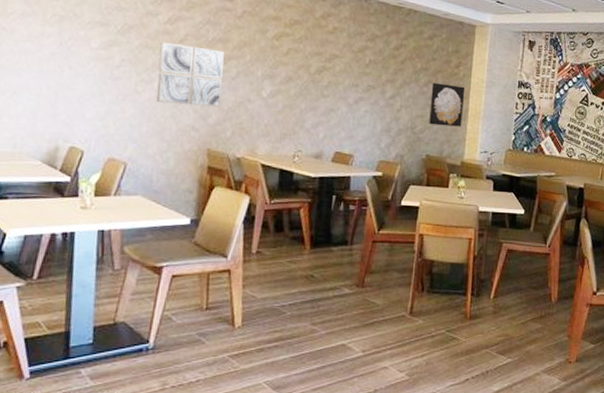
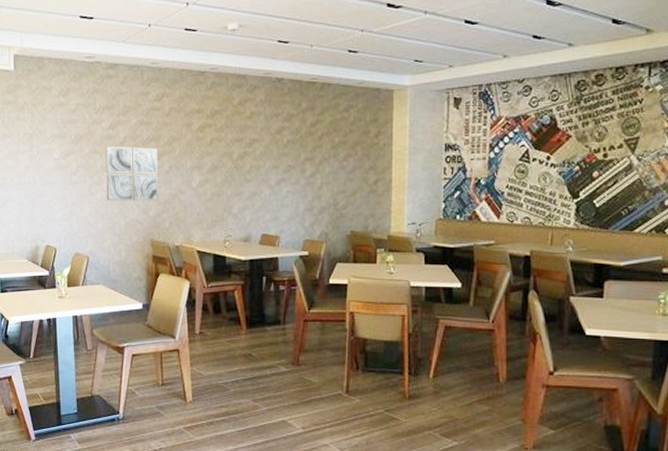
wall art: present [429,82,466,127] -> none [351,155,387,200]

